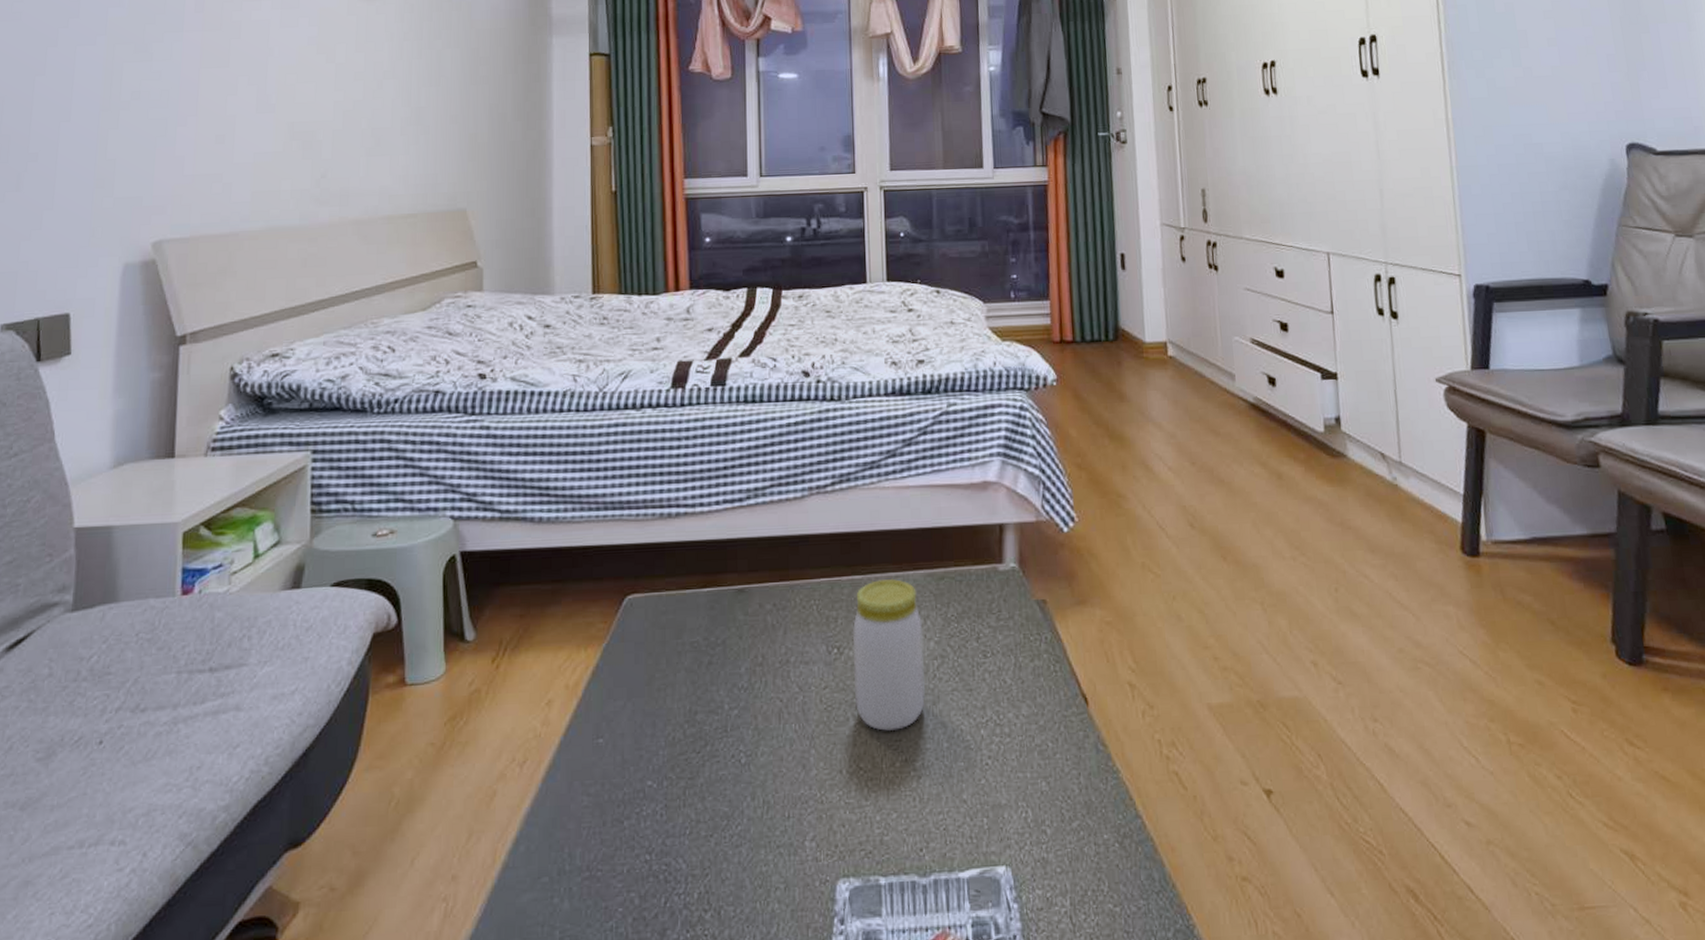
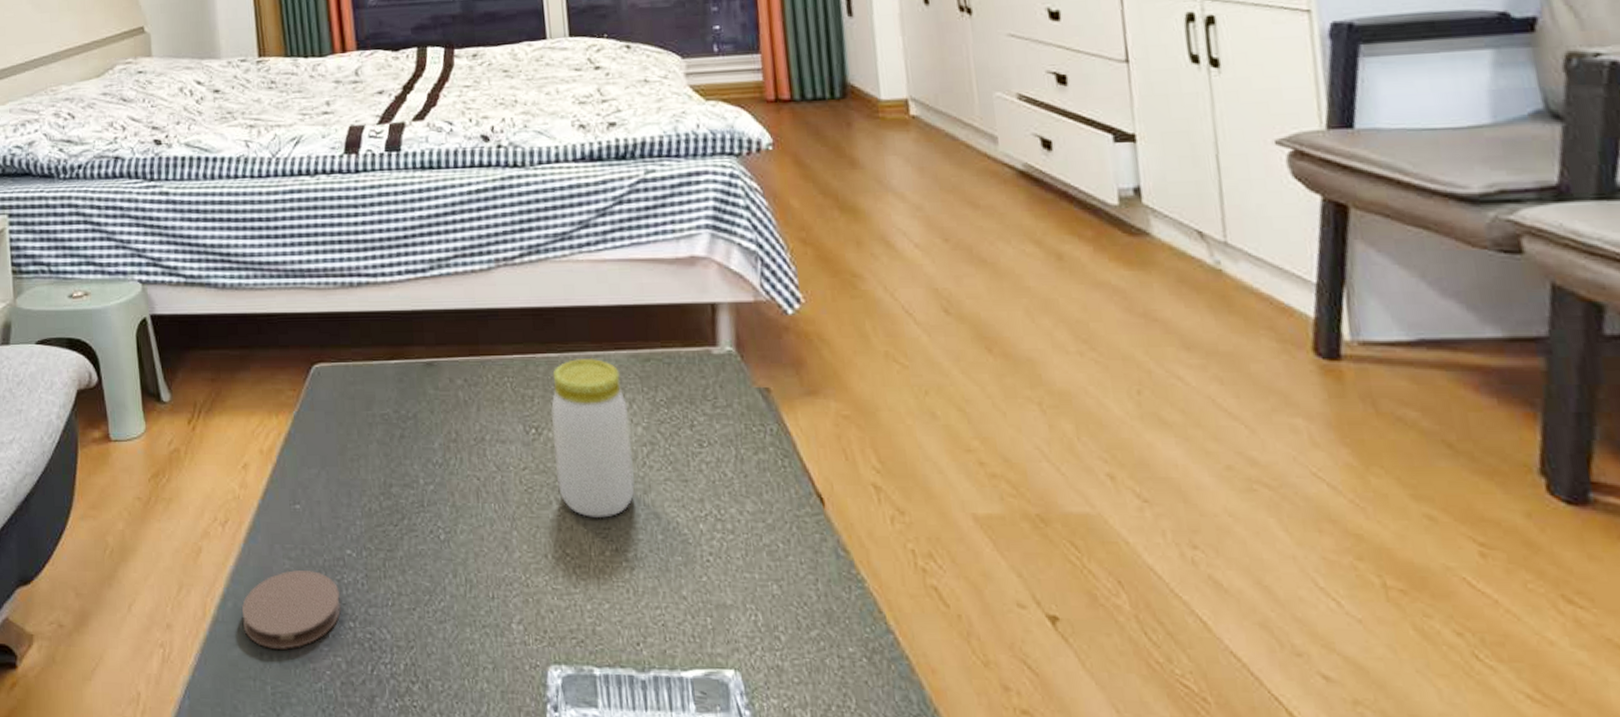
coaster: none [534,805,637,891] -> present [241,570,341,649]

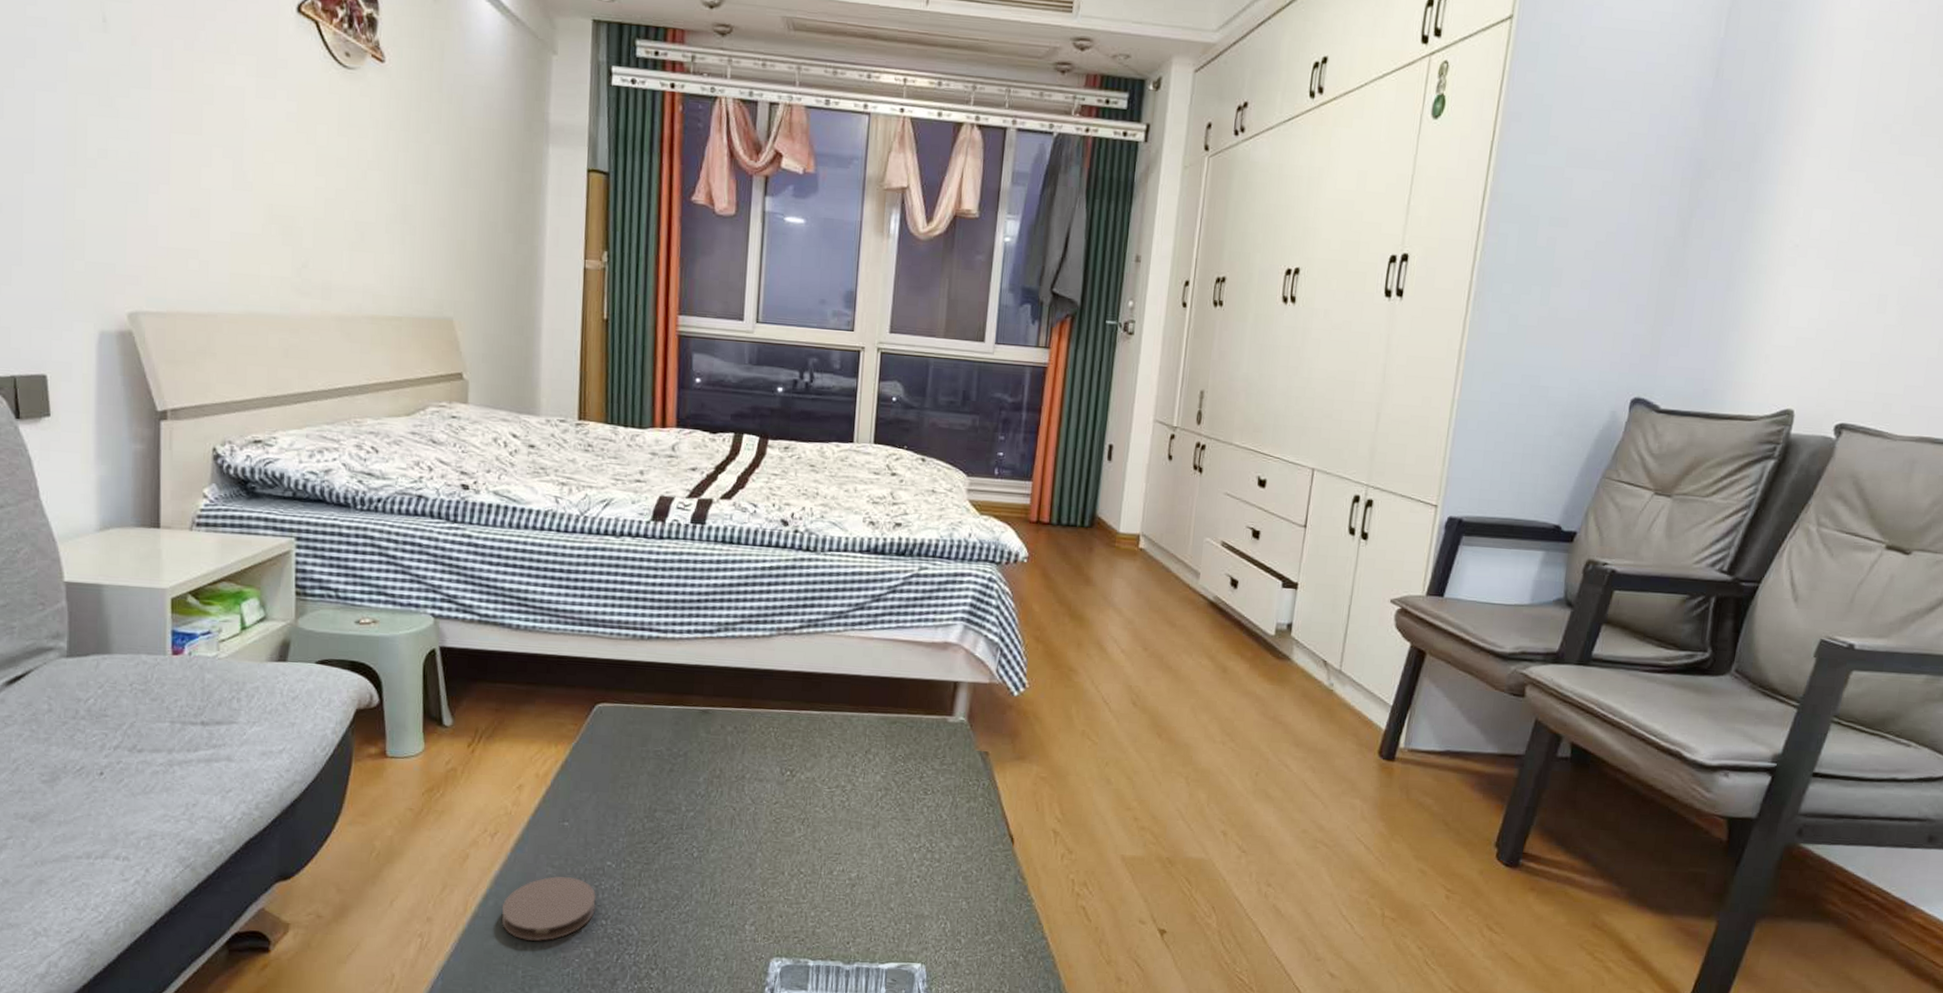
jar: present [550,357,635,518] -> none [802,717,872,845]

